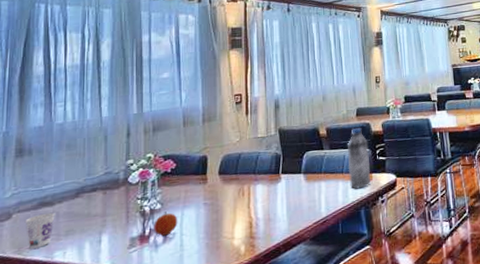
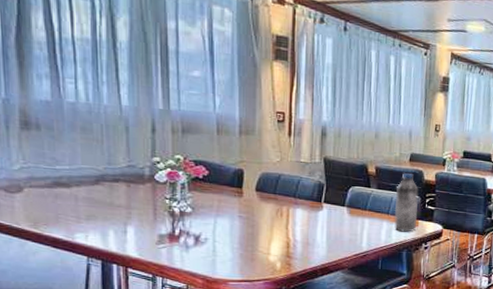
cup: present [25,212,55,249] -> none [39,193,73,226]
fruit: present [154,211,178,236] -> none [184,216,211,239]

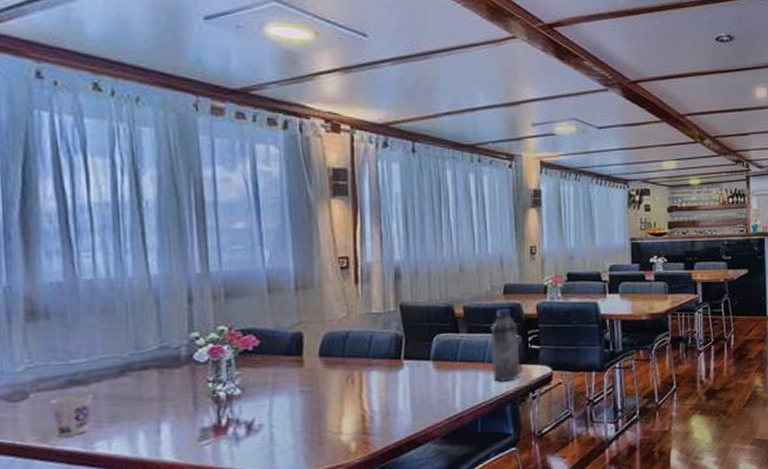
cup: none [39,193,73,226] -> present [48,393,92,437]

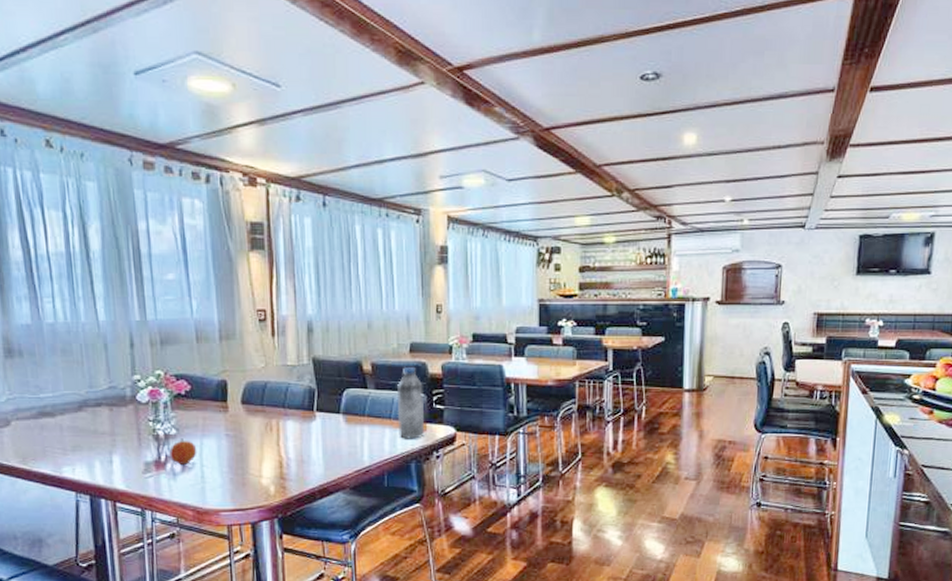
cup: present [48,393,92,437] -> none [25,424,59,460]
fruit: none [232,398,266,428] -> present [169,438,197,465]

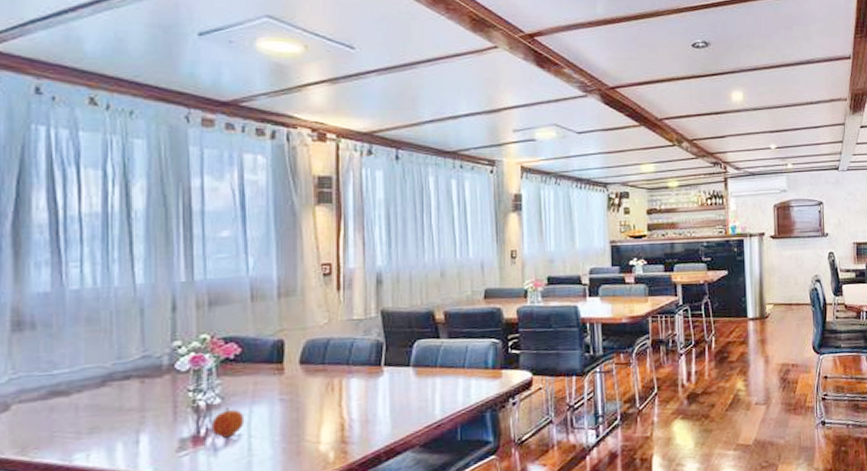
water bottle: present [396,366,425,439] -> none [470,313,500,388]

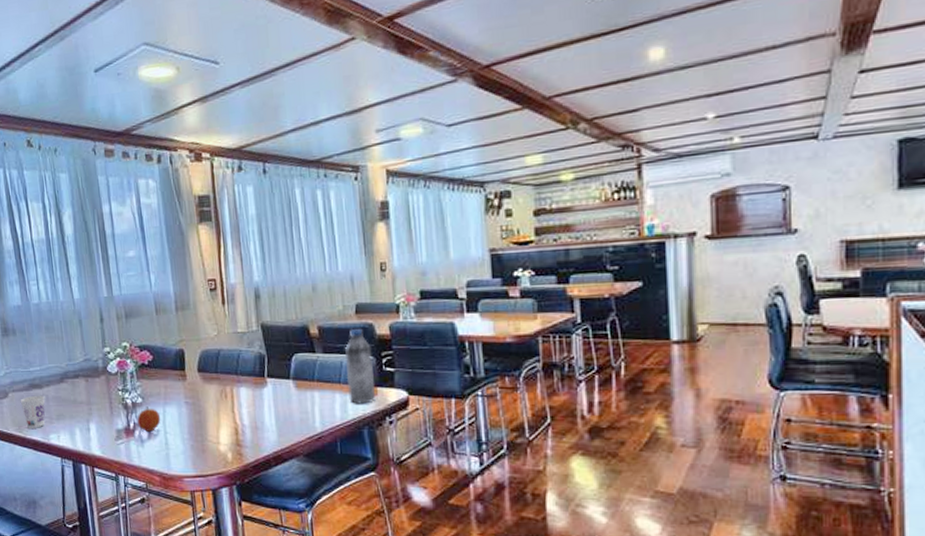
cup: none [29,404,73,449] -> present [20,395,46,428]
water bottle: none [470,313,500,388] -> present [345,328,375,404]

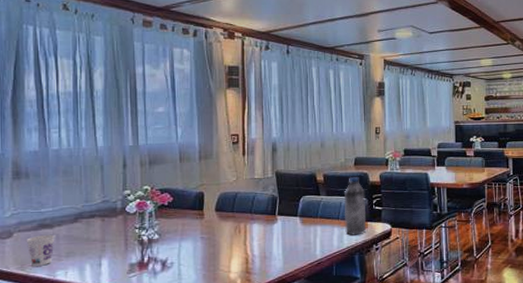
fruit: present [137,406,161,432] -> none [152,242,176,265]

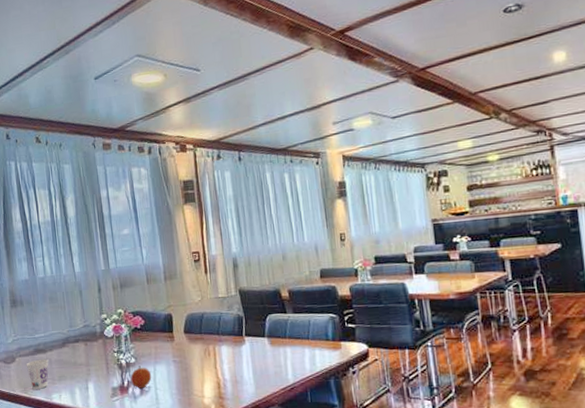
fruit: none [152,242,176,265] -> present [130,366,152,389]
water bottle: present [343,176,366,236] -> none [312,291,340,357]

